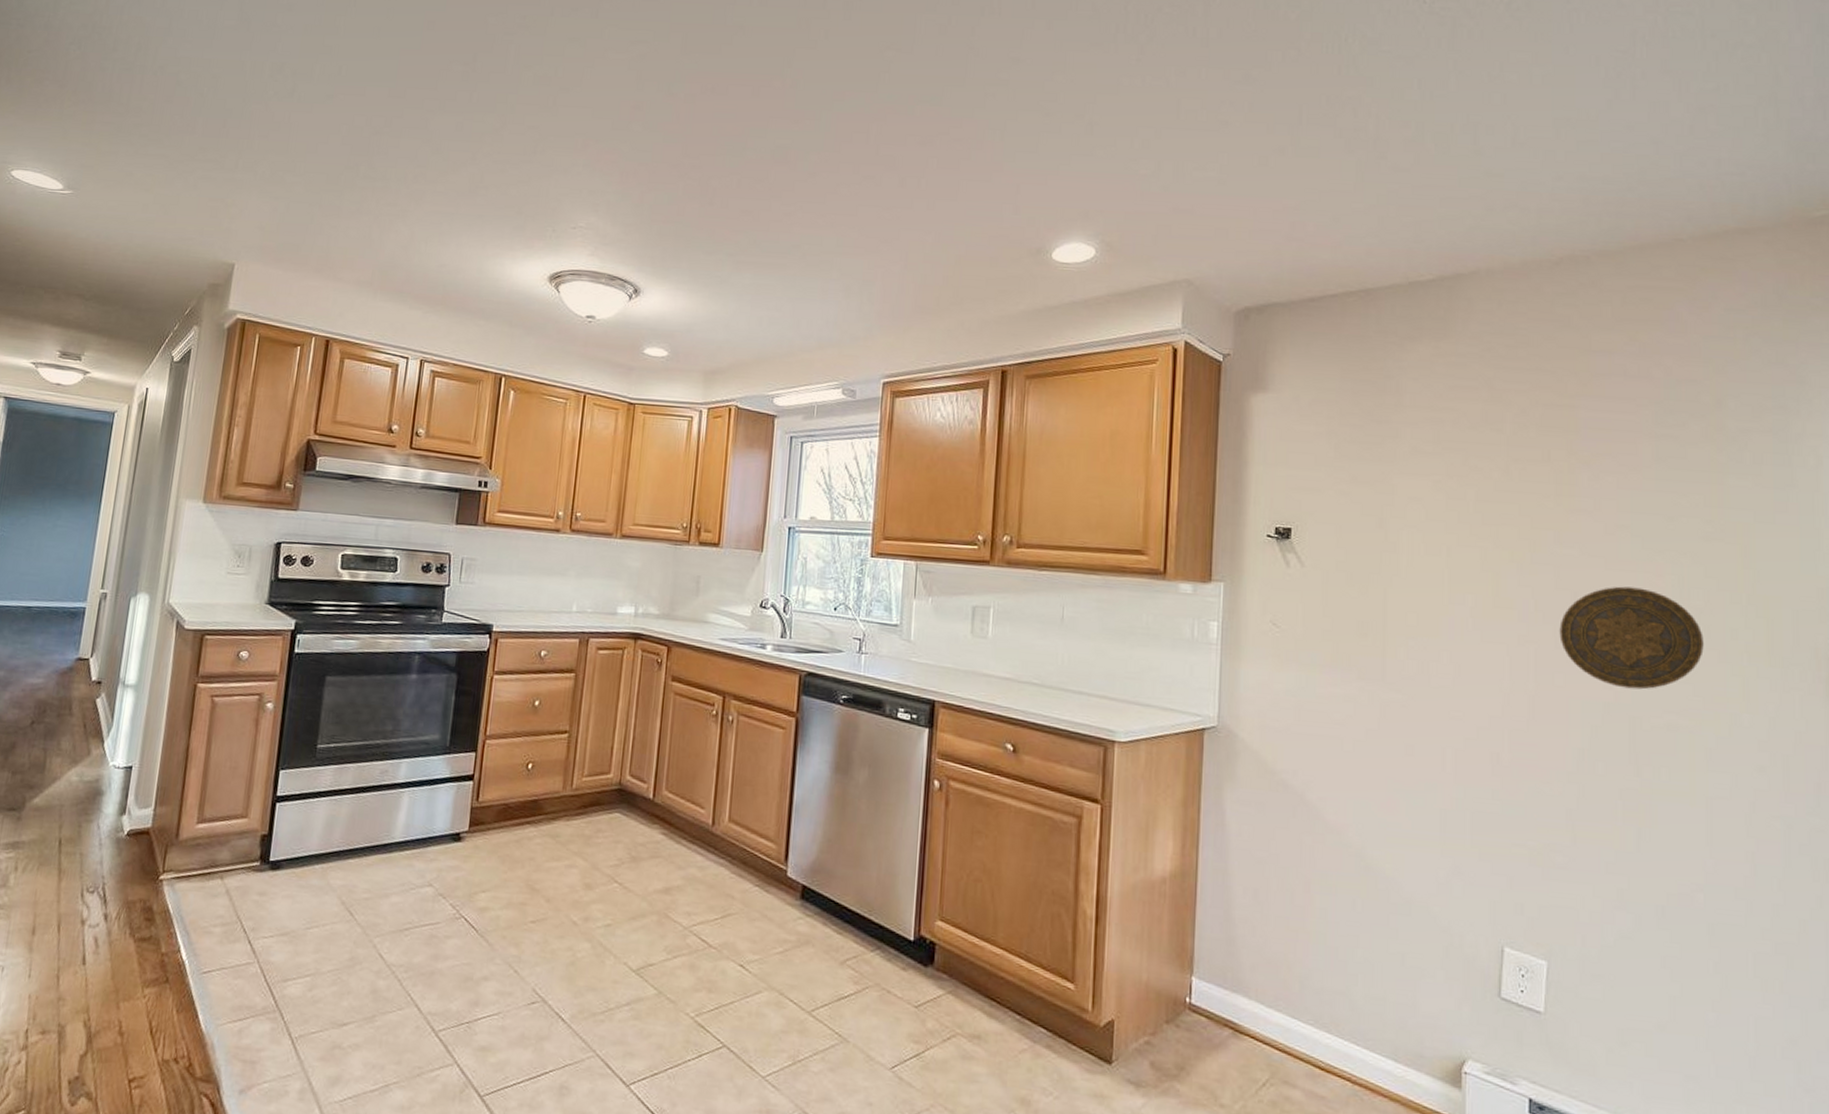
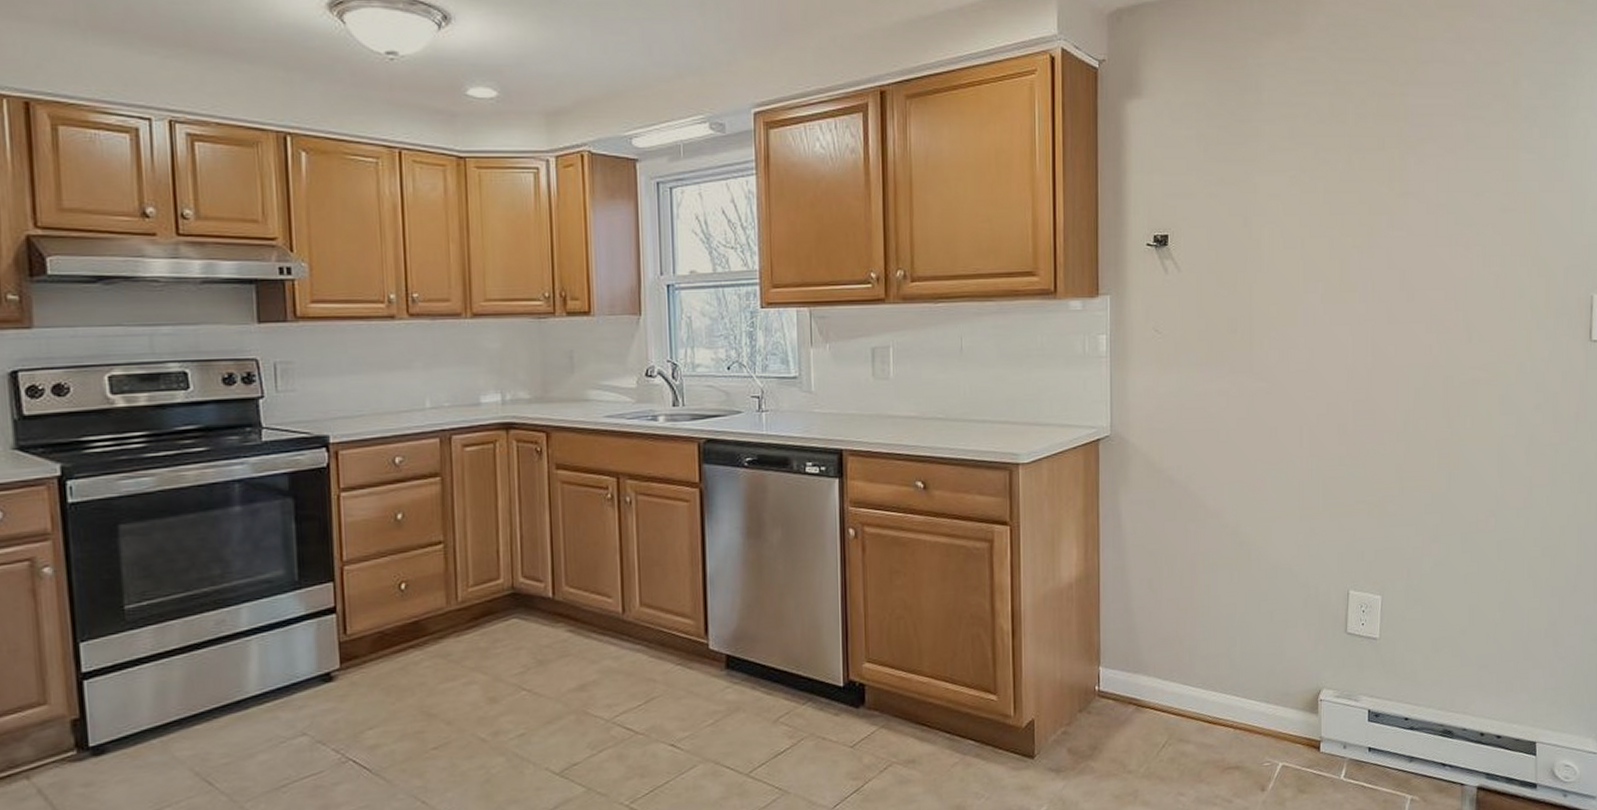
decorative plate: present [1559,586,1704,690] -> none [1391,260,1500,352]

